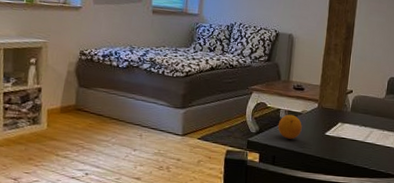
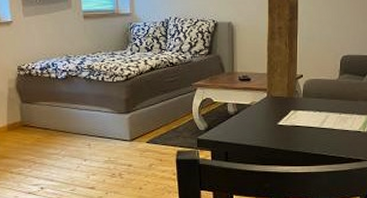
fruit: present [277,114,302,139] -> none [227,107,252,133]

